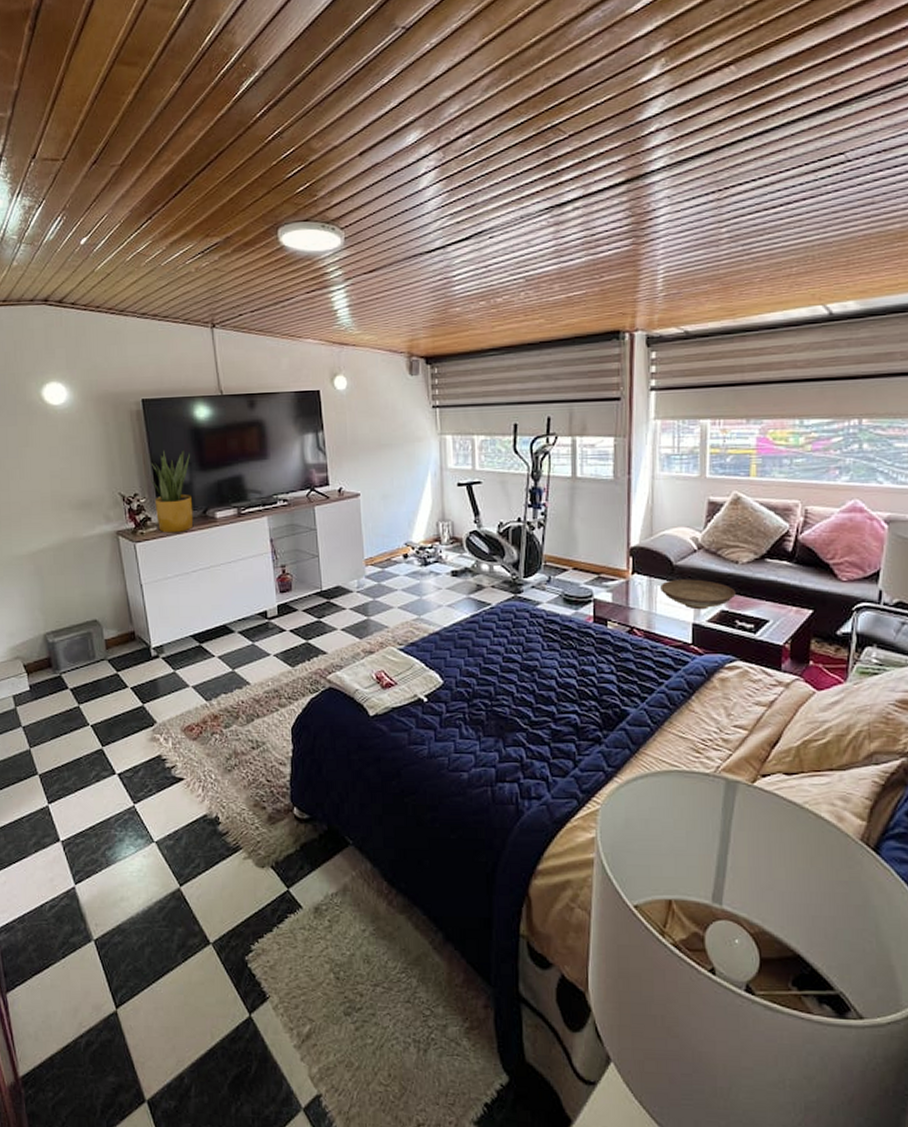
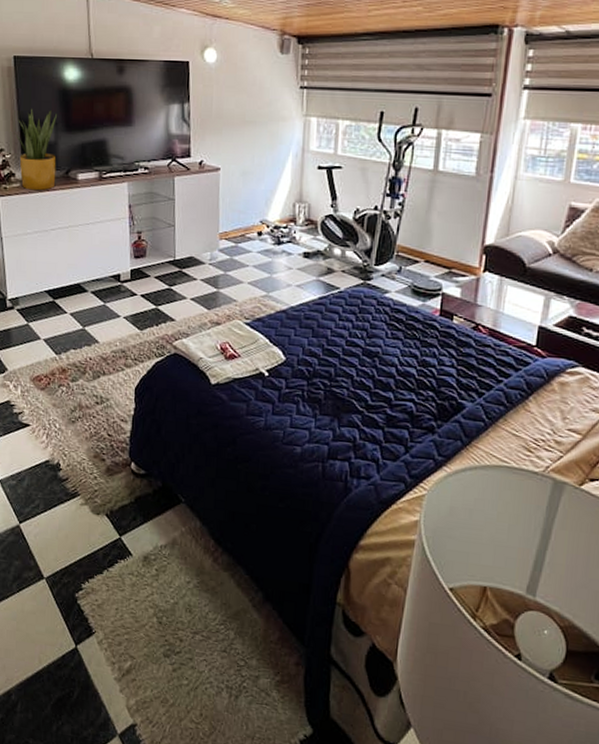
decorative bowl: present [660,579,736,610] -> none [510,281,587,314]

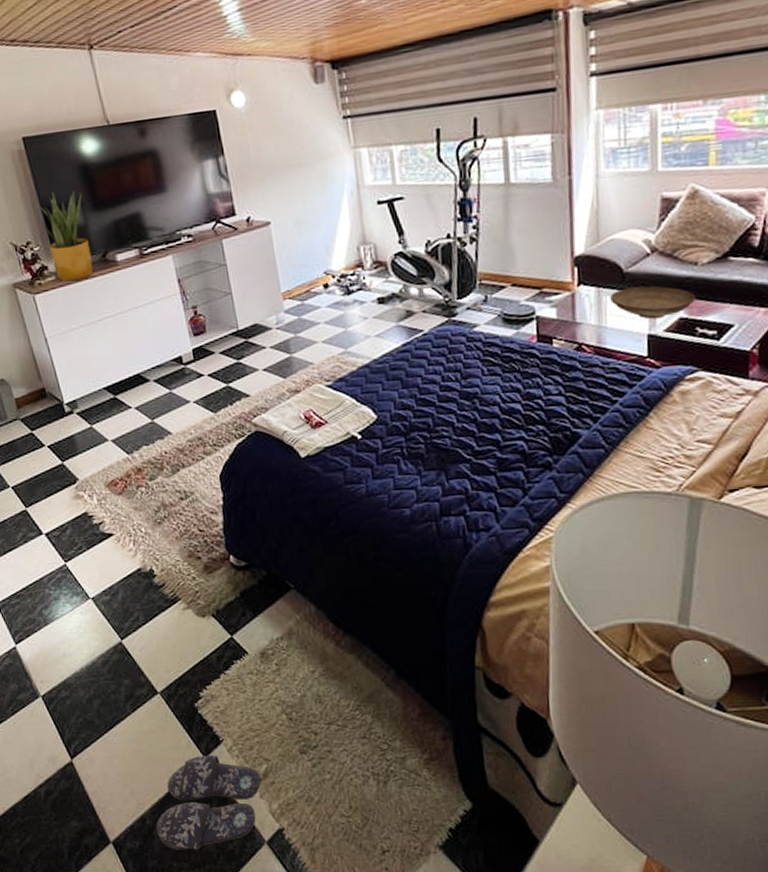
slippers: none [20,643,123,732] -> present [156,755,261,850]
decorative bowl: none [510,281,587,314] -> present [610,285,696,319]

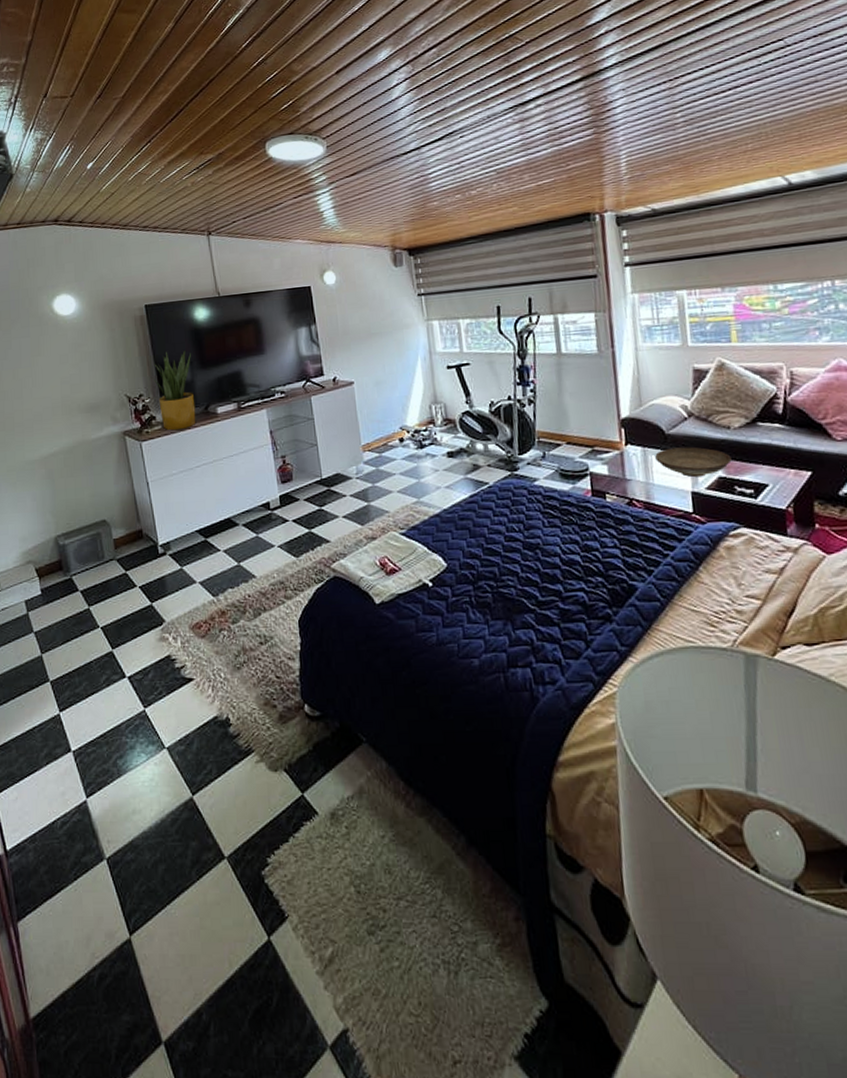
slippers: present [156,755,261,850] -> none [212,934,326,1055]

